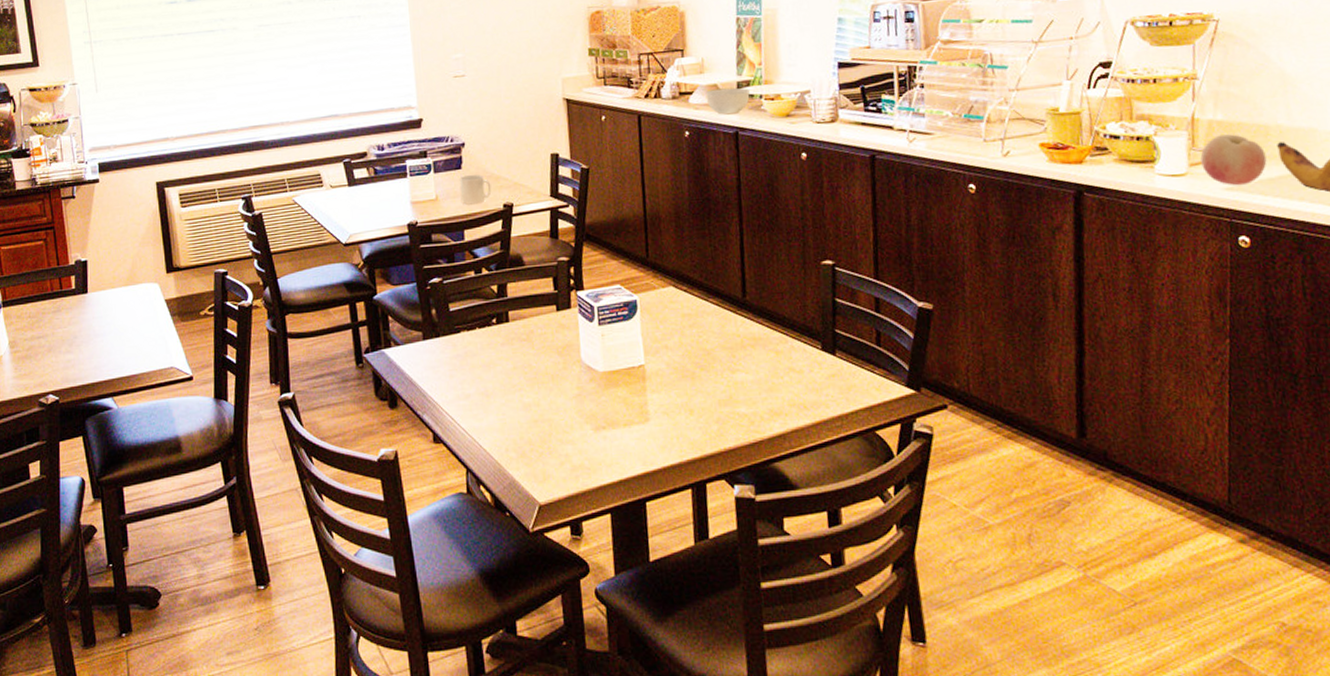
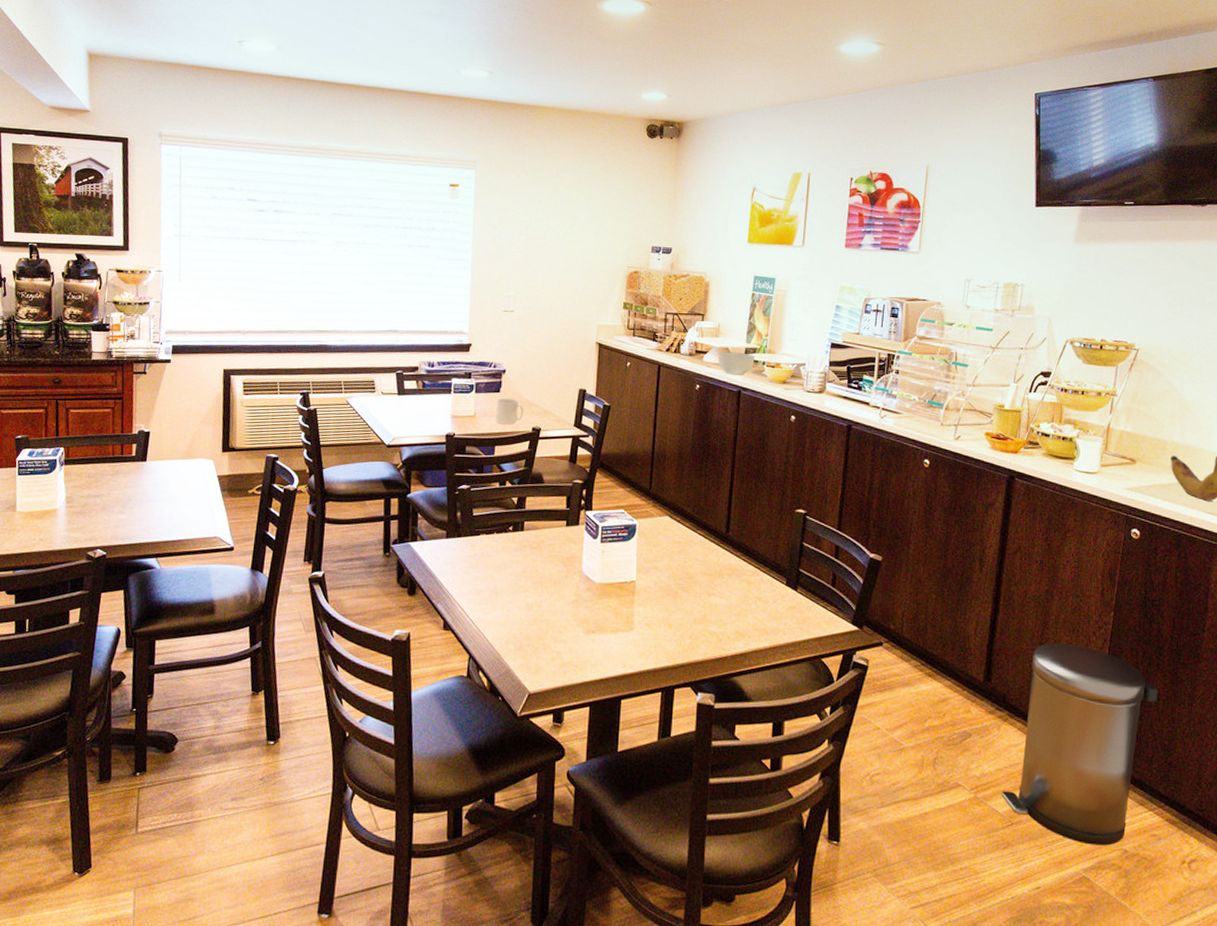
pedal bin: none [1116,382,1300,621] -> present [1001,642,1158,846]
fruit: present [1200,134,1267,186] -> none [1110,444,1161,488]

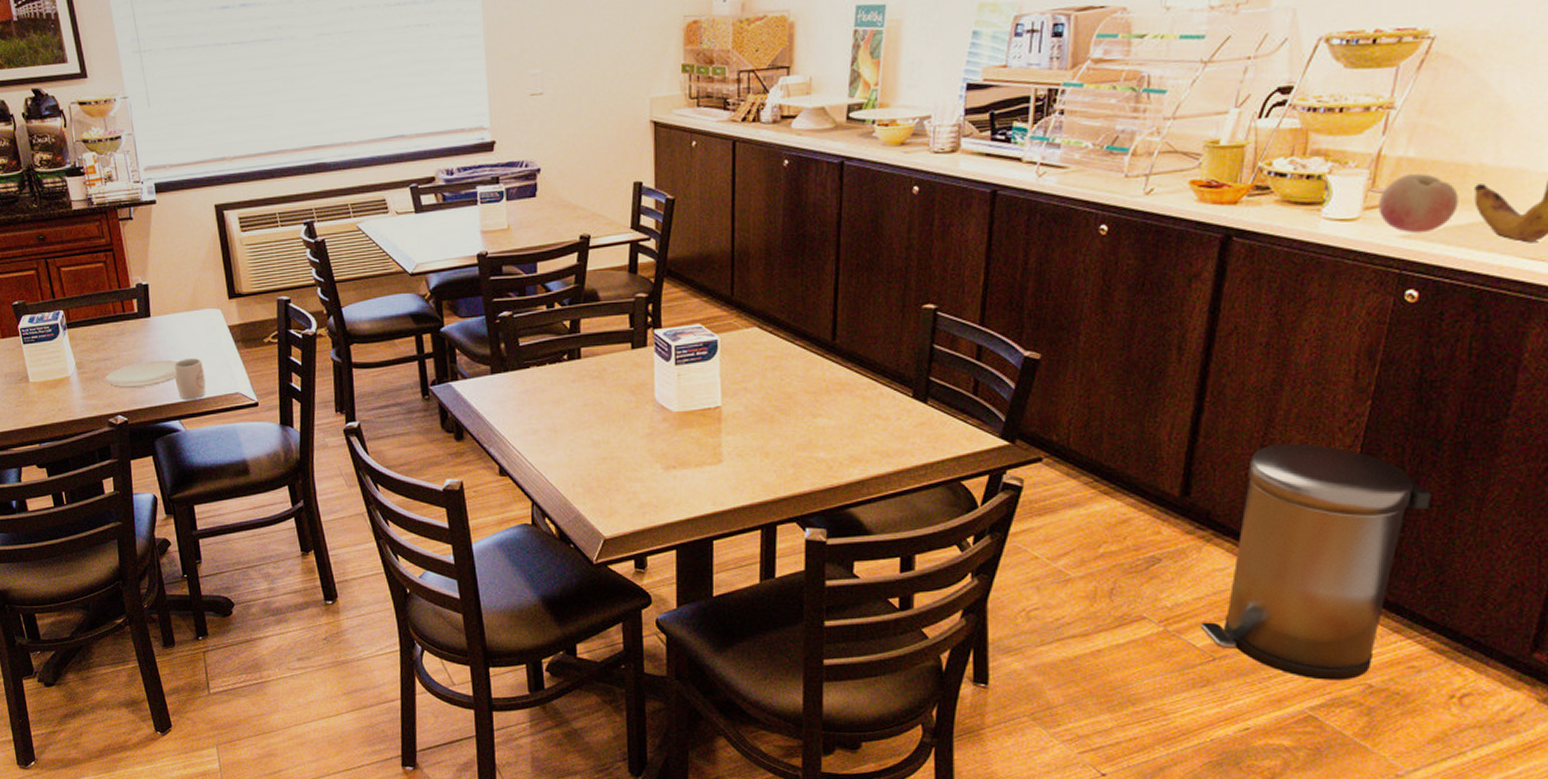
plate: none [91,500,164,525] -> present [105,359,177,388]
mug: none [158,502,188,539] -> present [173,358,206,399]
mug: present [495,399,524,425] -> none [533,203,568,236]
bowl: present [717,352,755,375] -> none [810,111,861,142]
fruit: none [1110,444,1161,488] -> present [1378,174,1459,234]

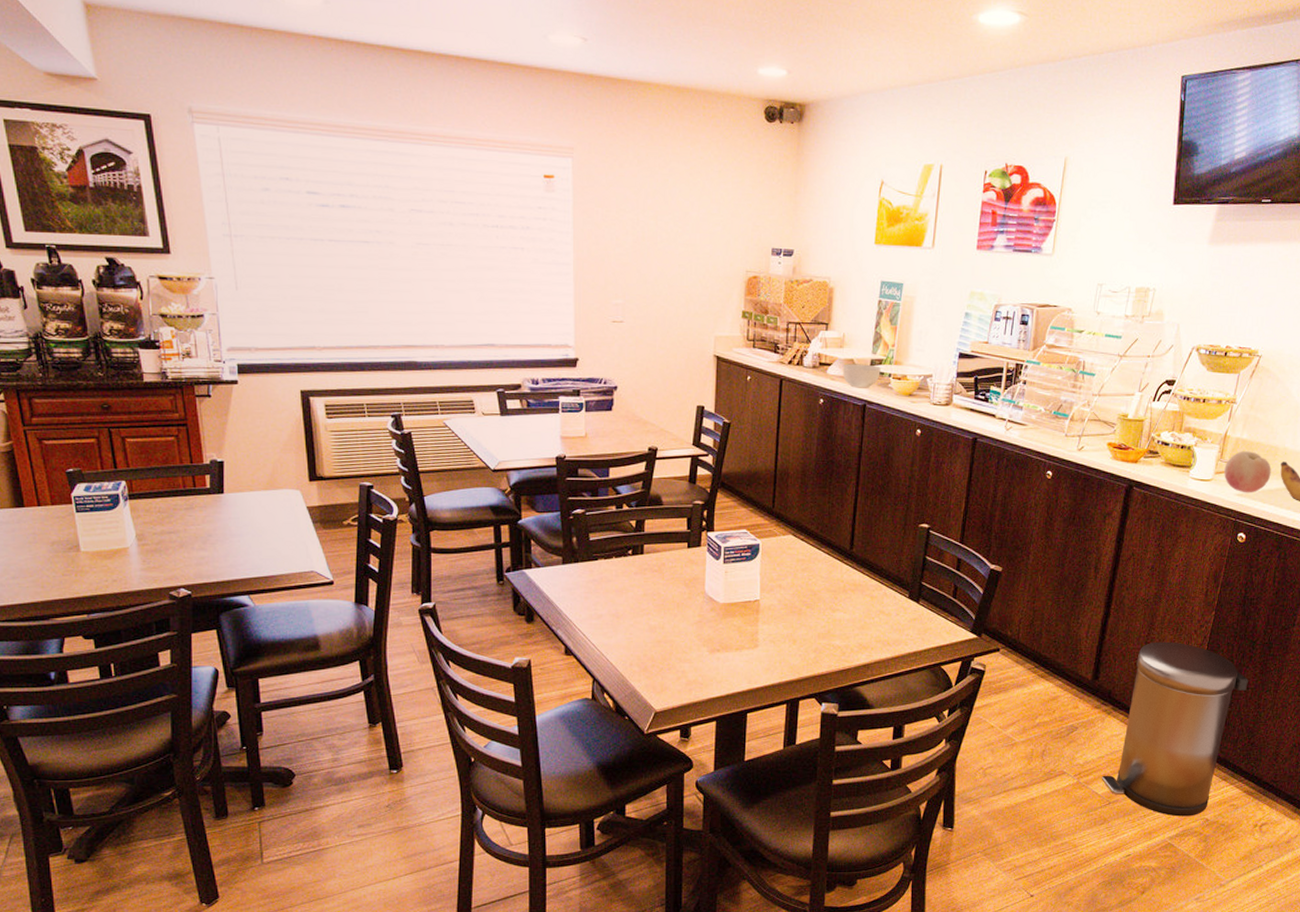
plate: present [105,359,177,388] -> none [168,535,250,562]
mug: present [173,358,206,399] -> none [246,536,279,575]
bowl: none [810,111,861,142] -> present [842,363,881,388]

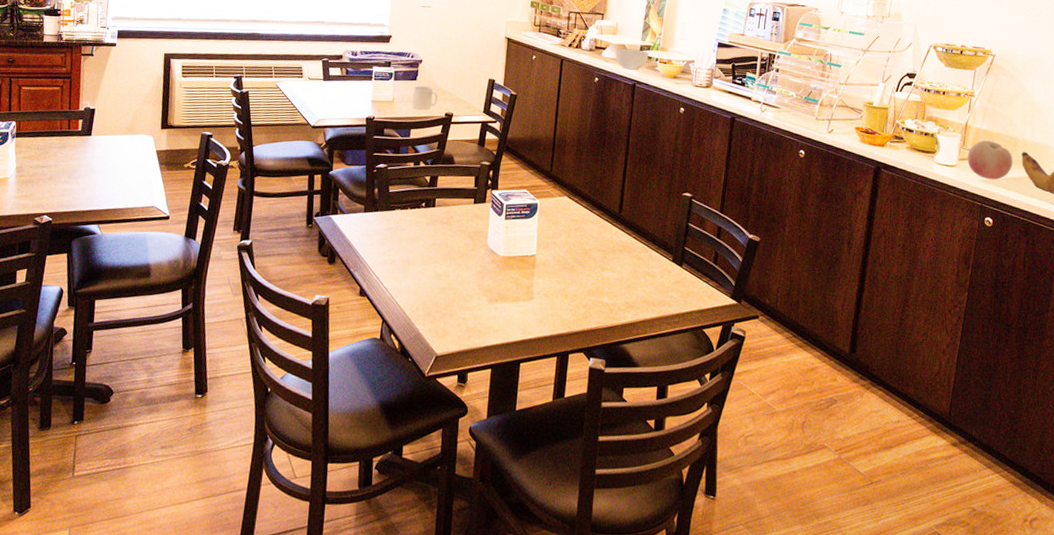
mug: none [609,417,639,445] -> present [412,86,438,110]
pedal bin: present [1101,641,1248,817] -> none [862,319,1006,504]

